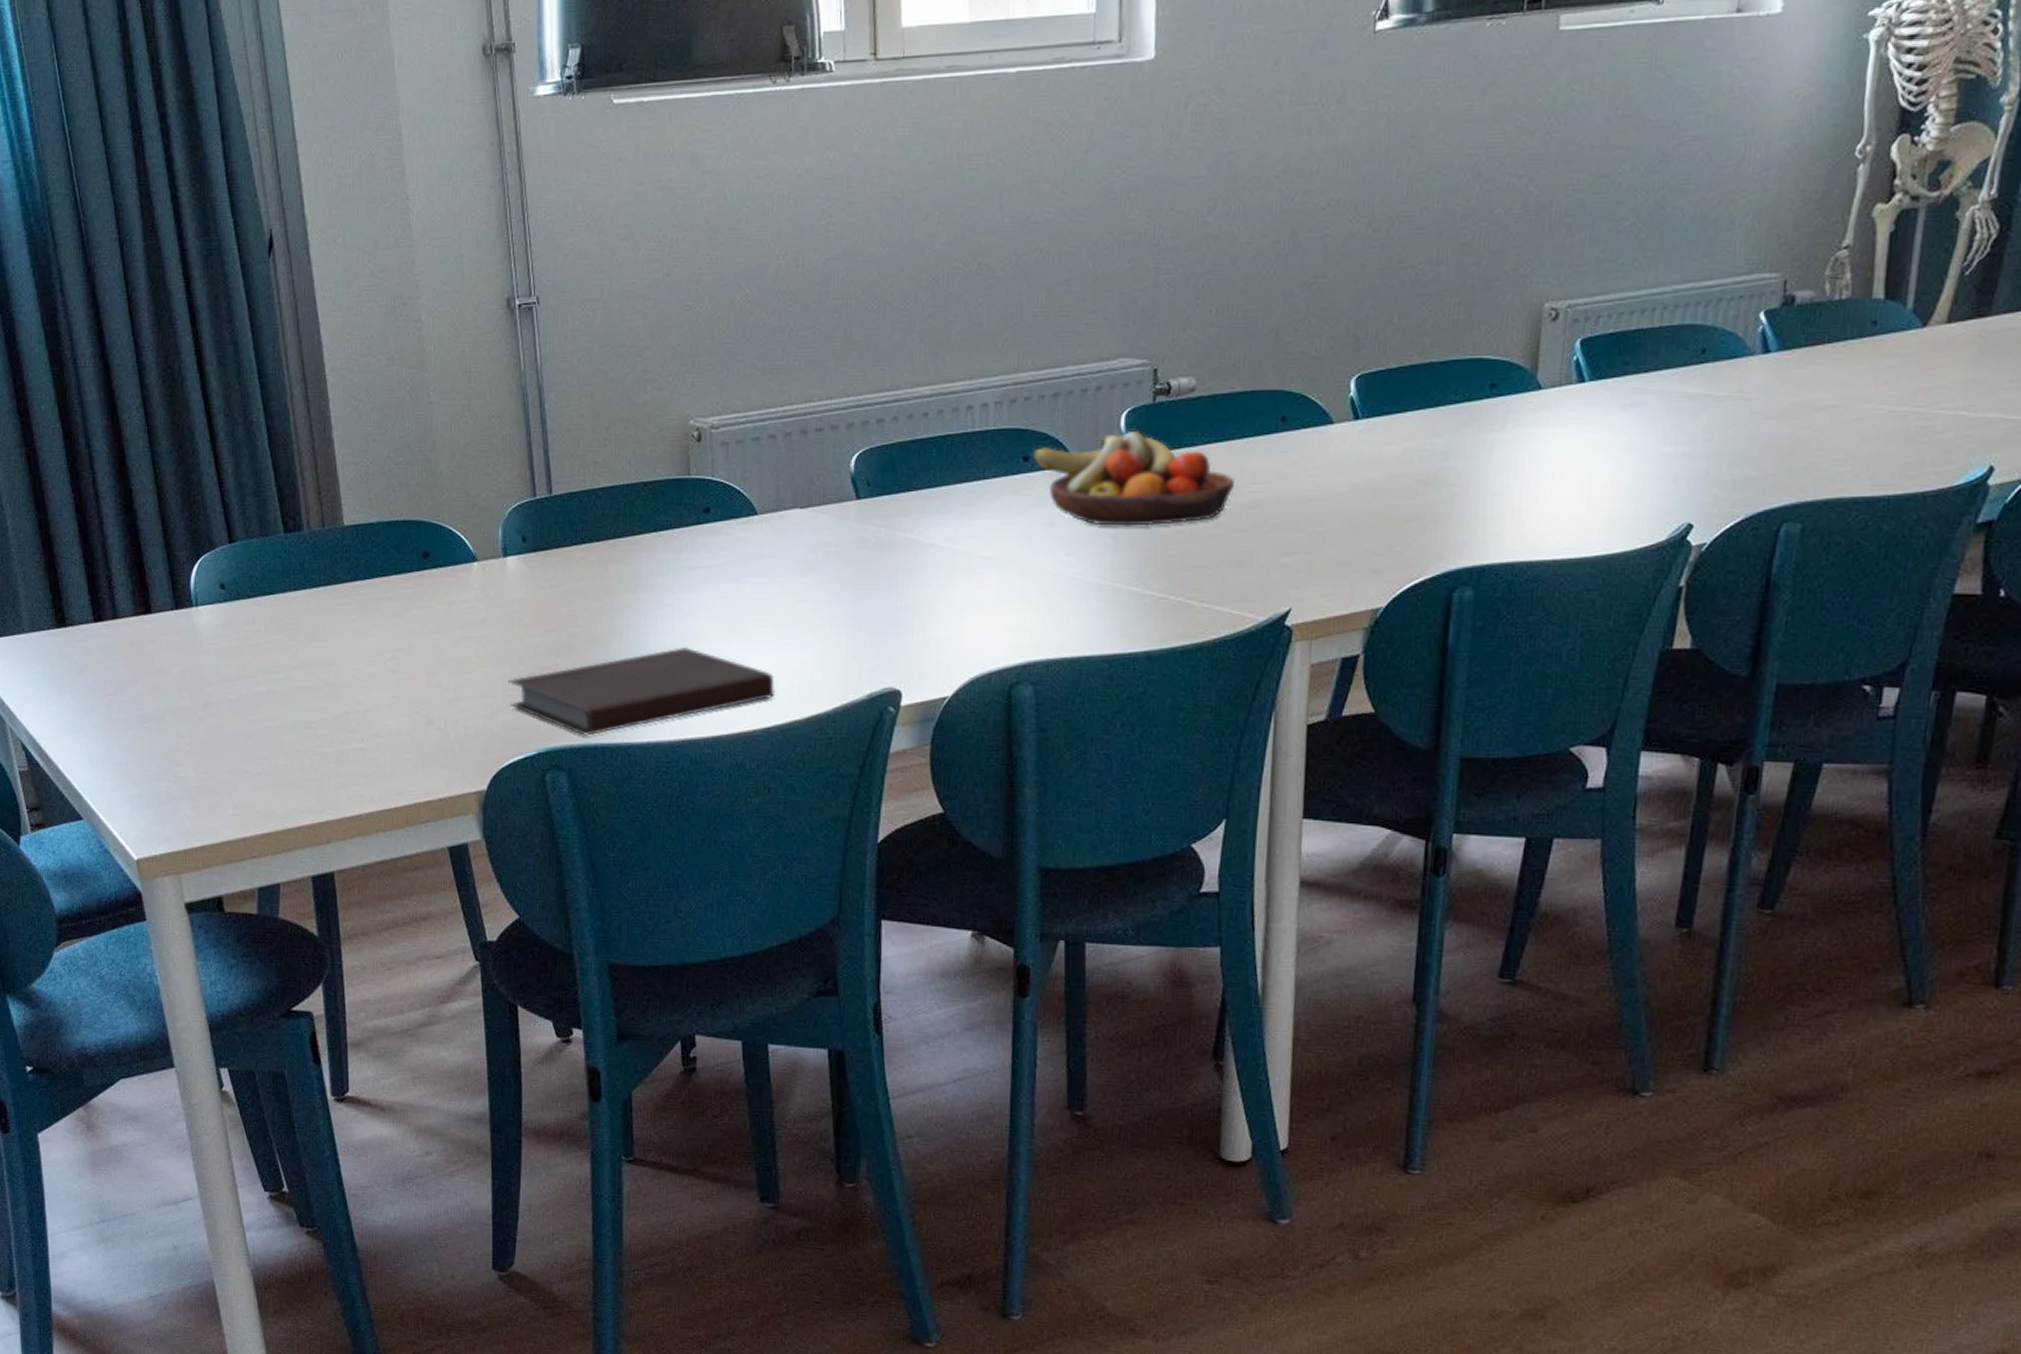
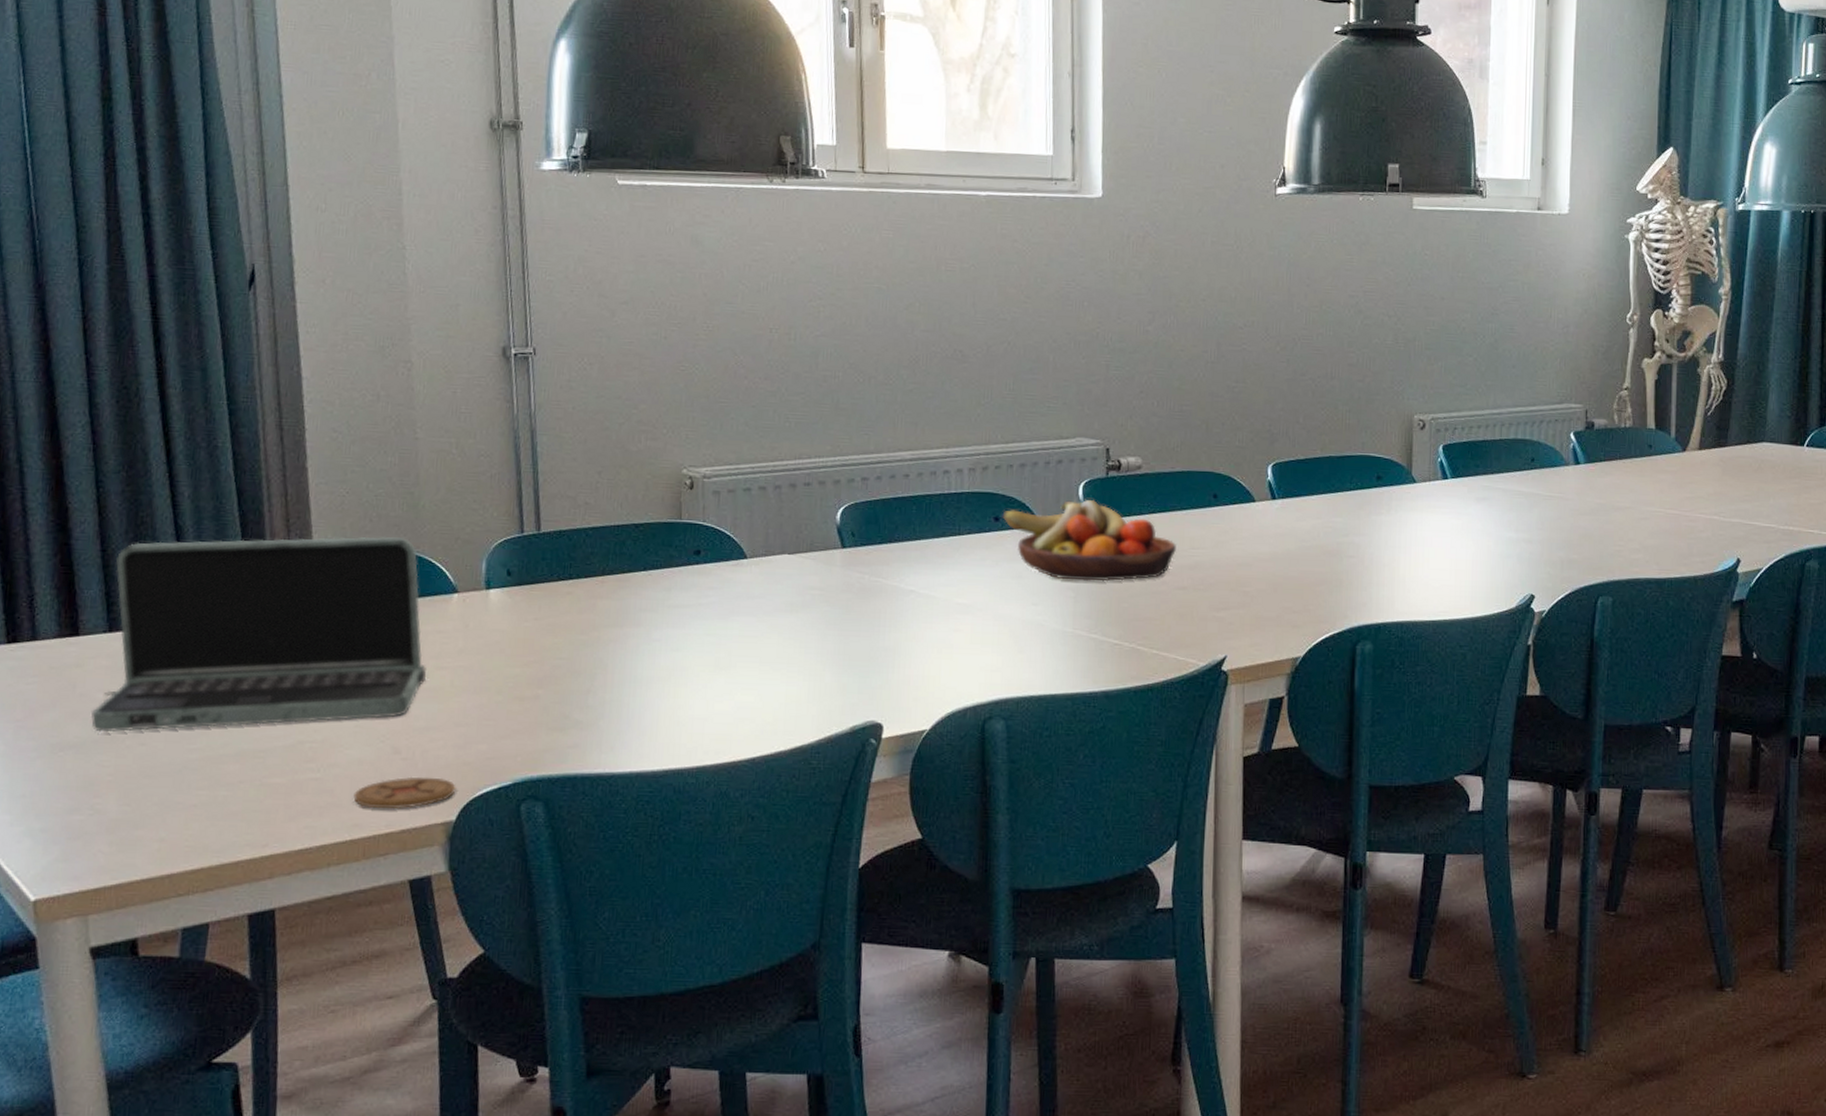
laptop: none [168,505,453,704] -> present [91,536,427,732]
coaster: none [395,746,486,779] -> present [353,776,456,810]
notebook: present [508,646,776,736] -> none [485,679,761,766]

